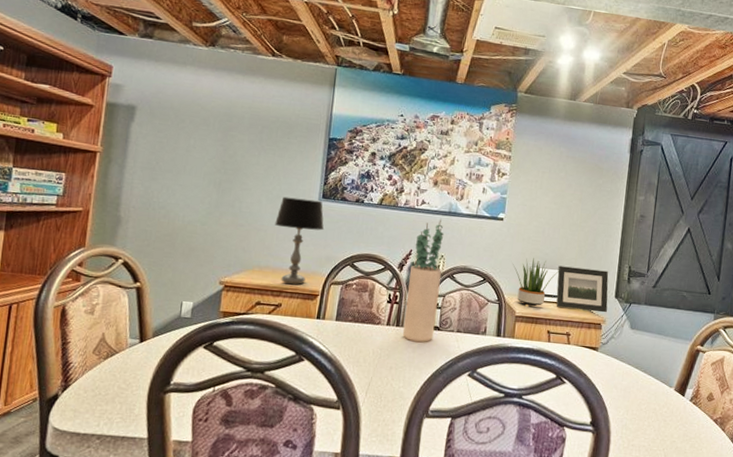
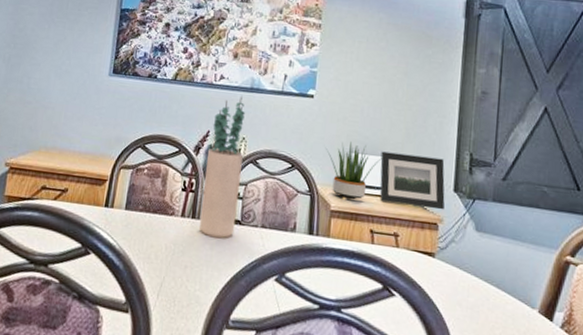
table lamp: present [275,196,325,285] -> none [63,72,115,168]

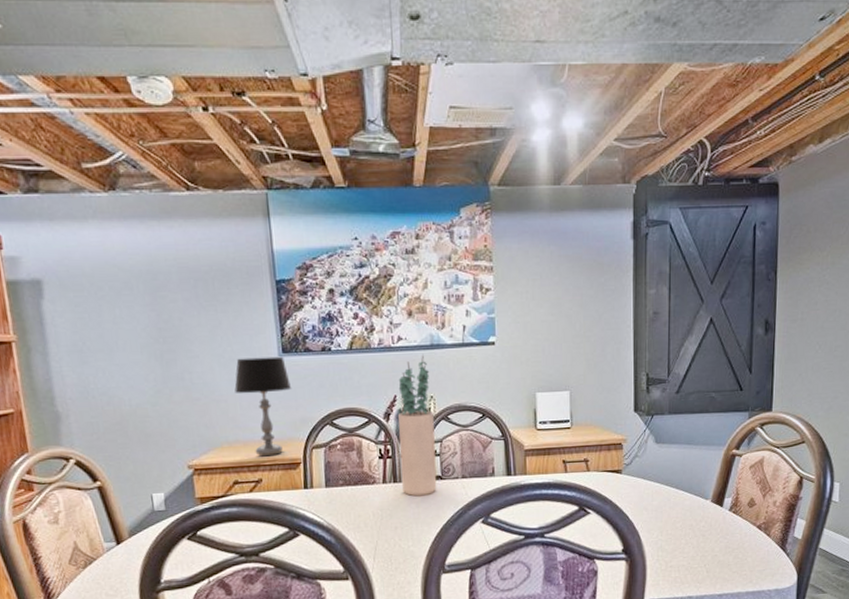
table lamp: none [63,72,115,168] -> present [234,356,292,457]
potted plant: present [326,142,383,200] -> none [513,382,568,437]
picture frame: present [380,151,445,210] -> none [565,383,627,434]

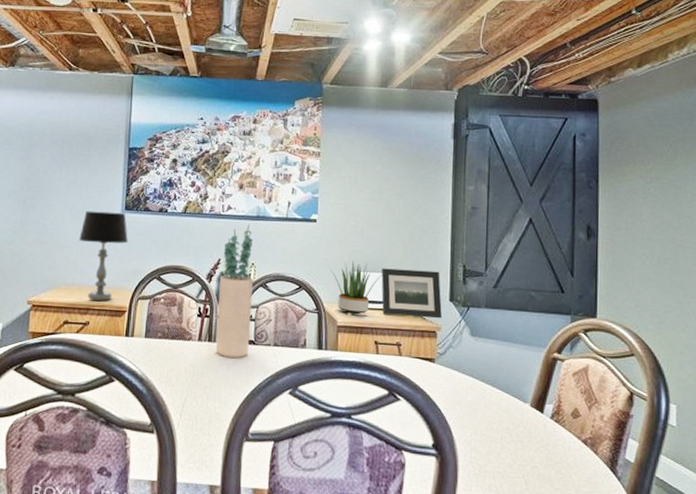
potted plant: none [513,382,568,437] -> present [330,261,384,315]
picture frame: none [565,383,627,434] -> present [381,268,442,319]

